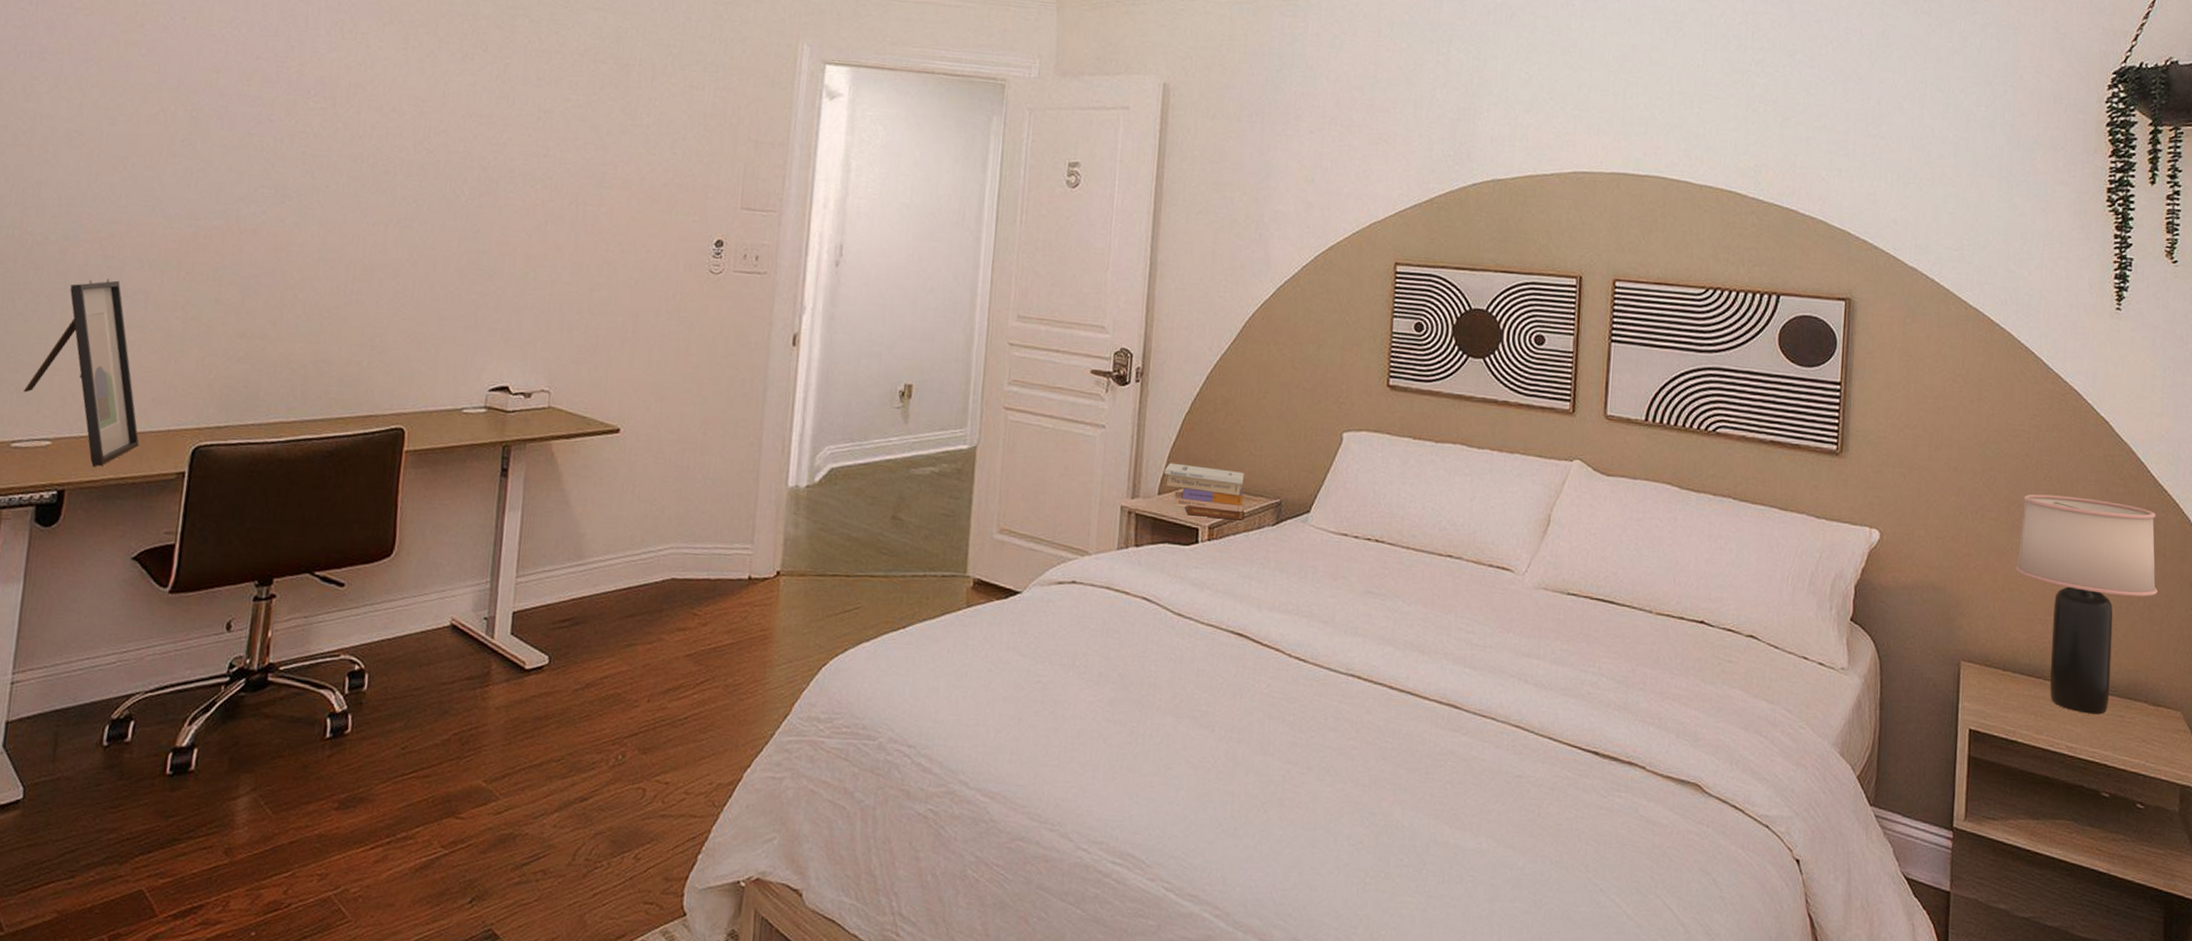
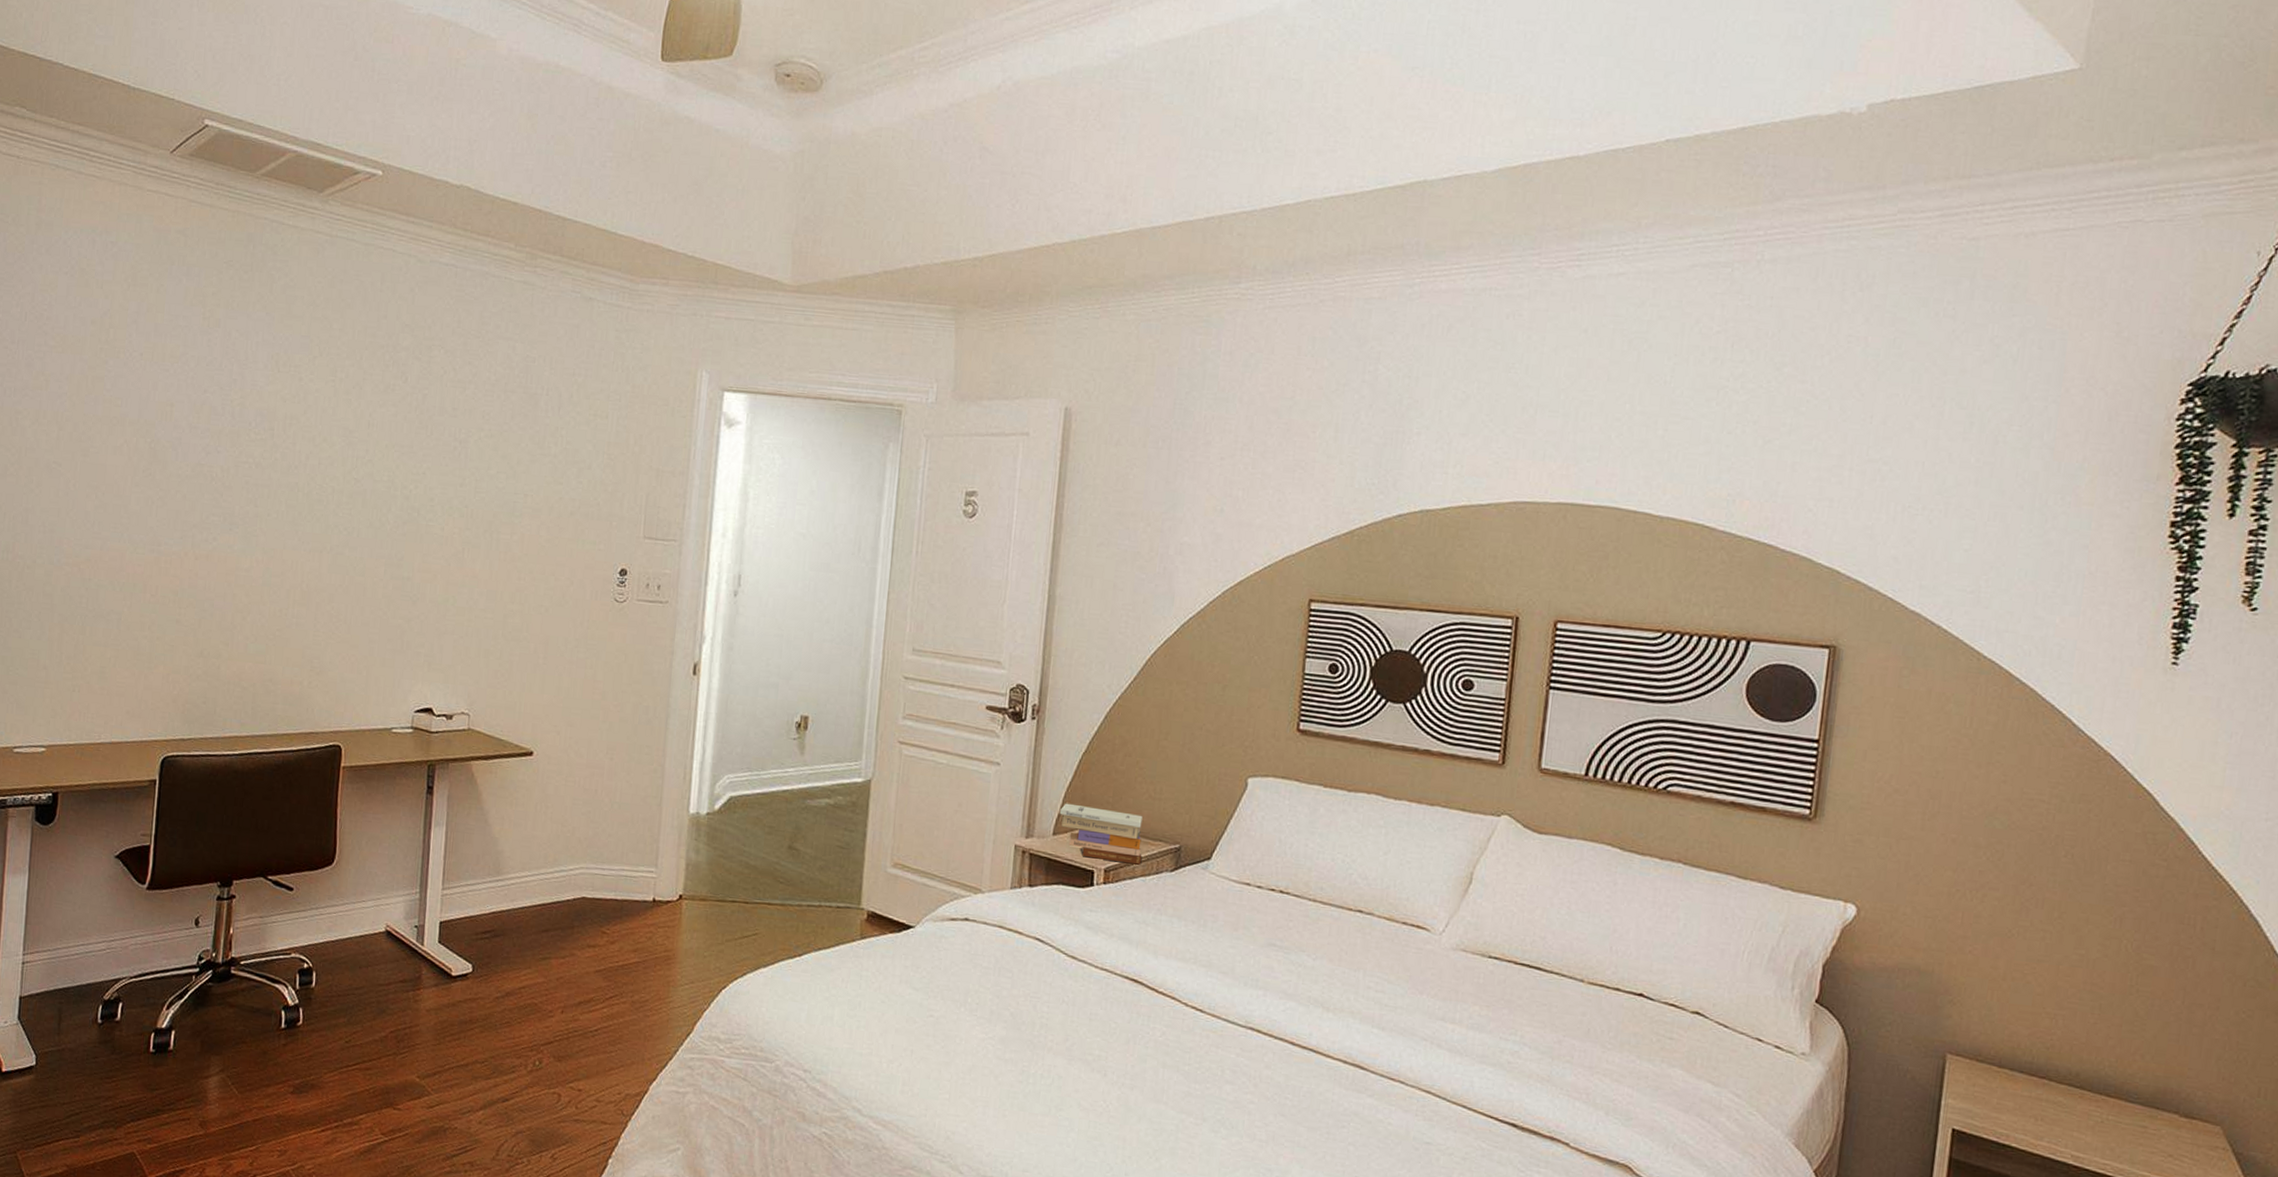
picture frame: present [24,278,139,467] -> none [22,600,118,772]
table lamp: present [2016,494,2158,715] -> none [2022,872,2206,1124]

